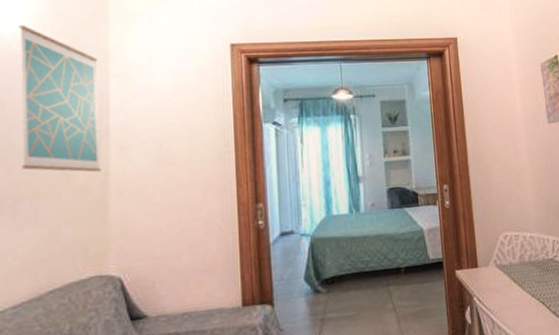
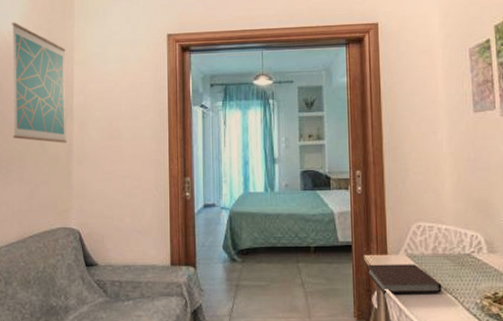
notebook: none [458,274,531,308] -> present [367,264,442,294]

